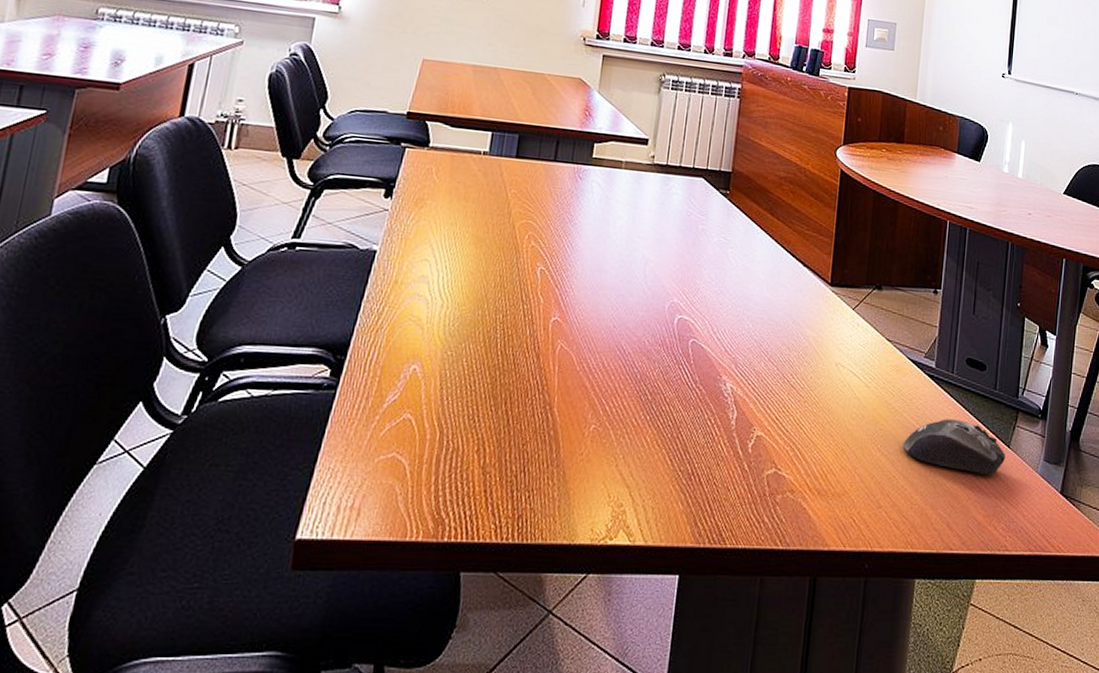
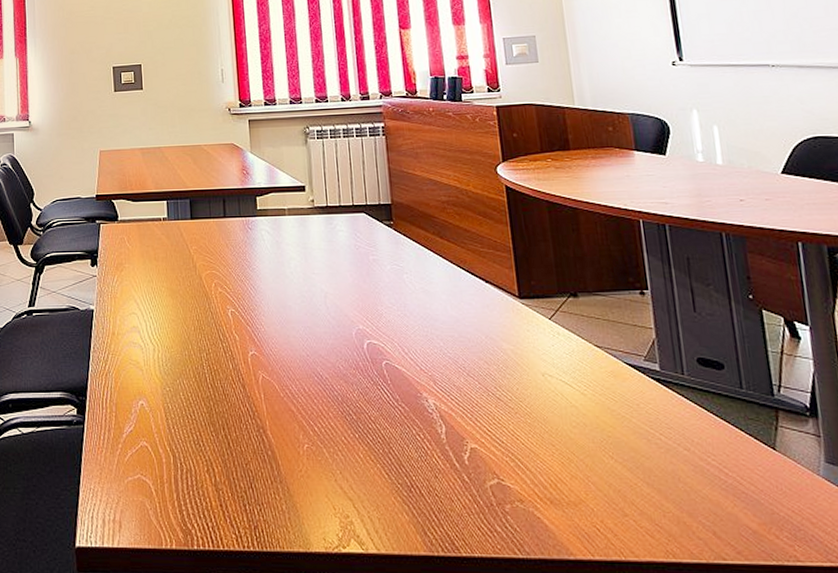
computer mouse: present [902,419,1006,474] -> none [638,422,773,479]

